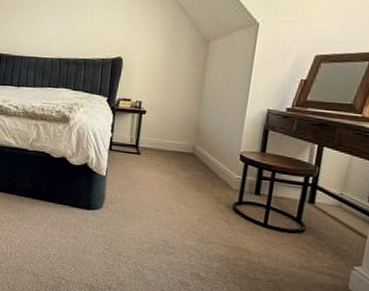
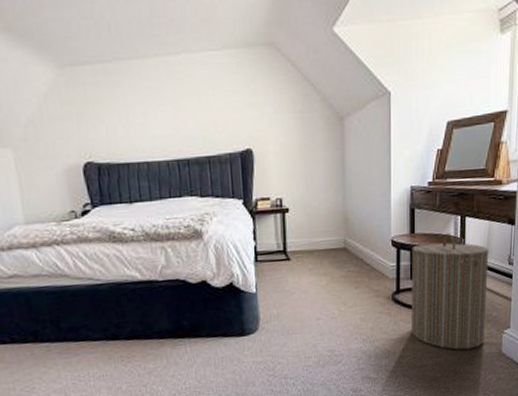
laundry hamper: none [248,158,347,276] -> present [411,233,489,350]

